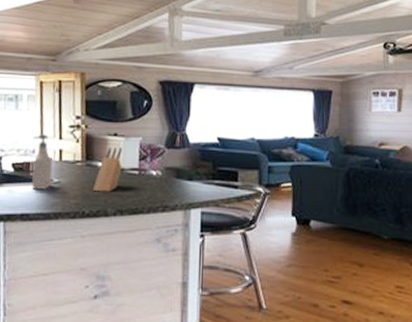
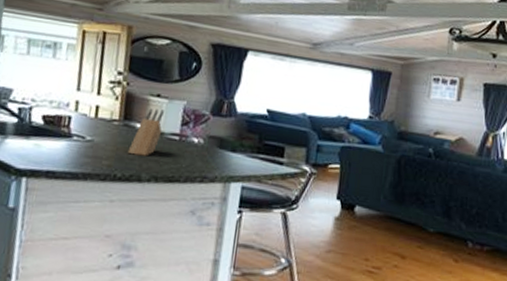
soap bottle: present [31,134,53,191] -> none [61,87,87,148]

